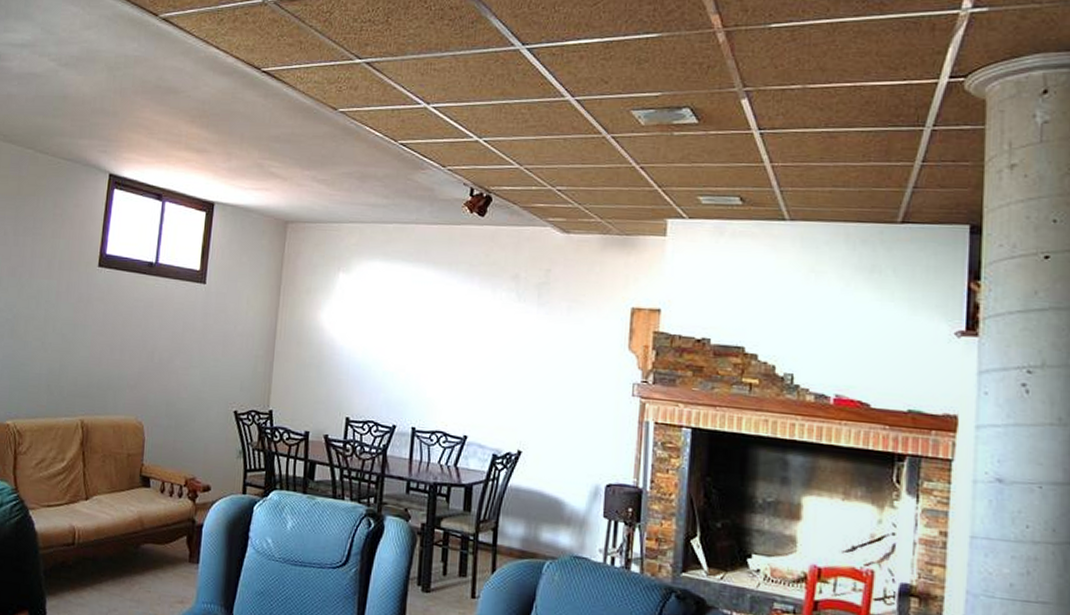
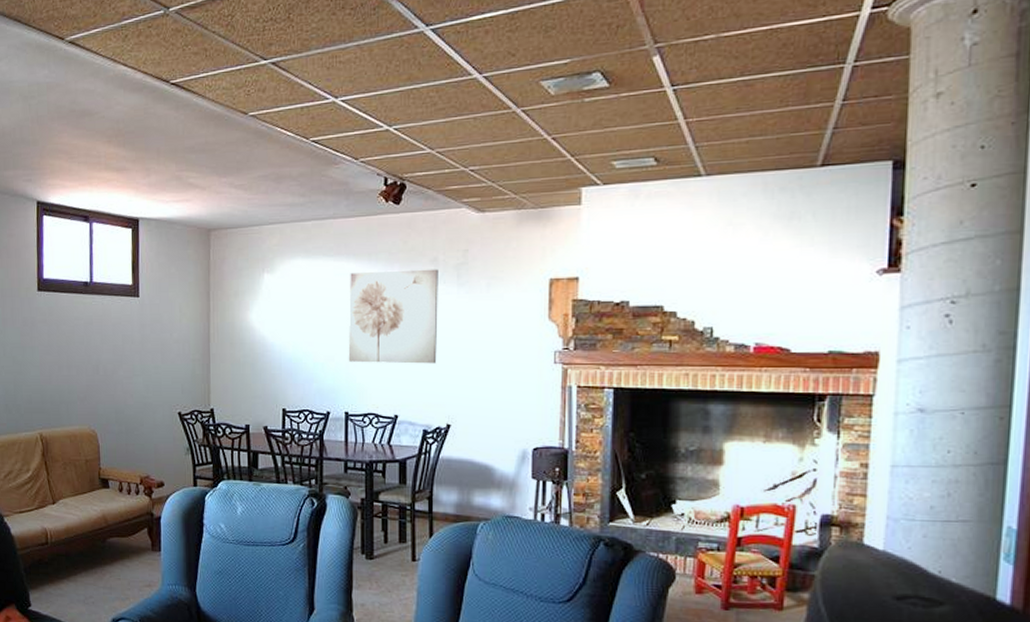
wall art: none [419,281,519,385] -> present [348,269,438,364]

